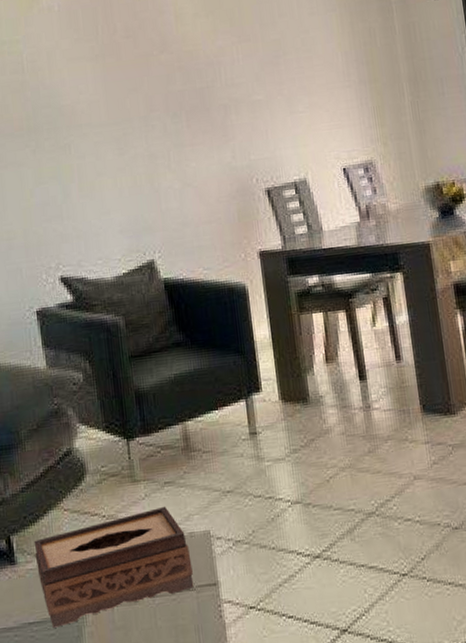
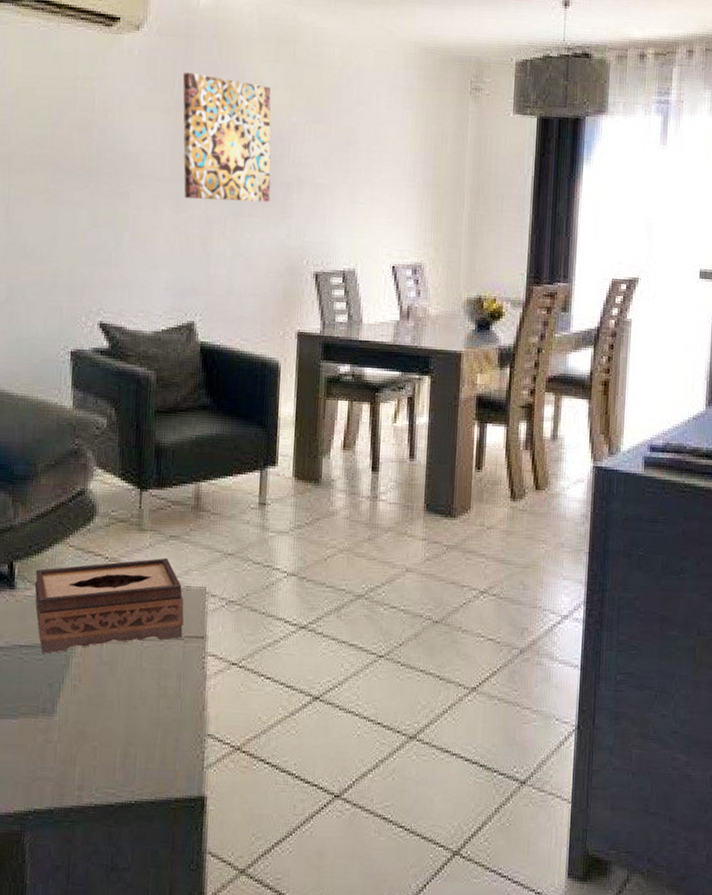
wall art: none [104,16,210,140] -> present [182,73,271,202]

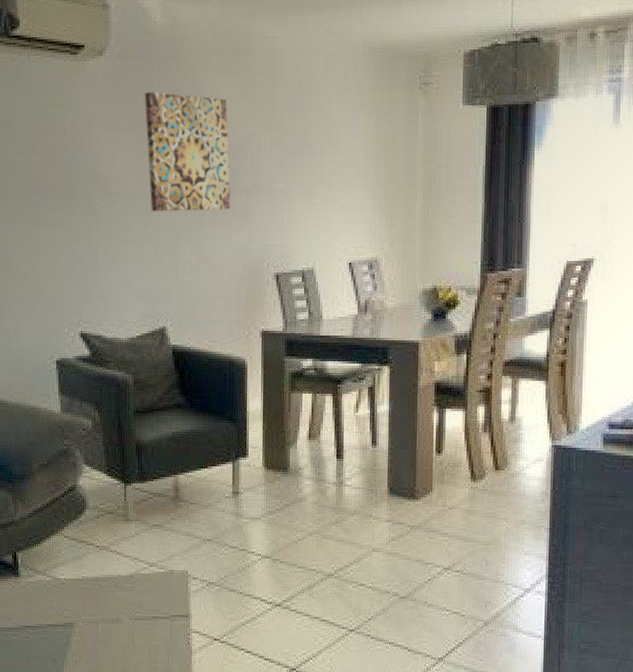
tissue box: present [34,557,184,654] -> none [36,544,169,633]

